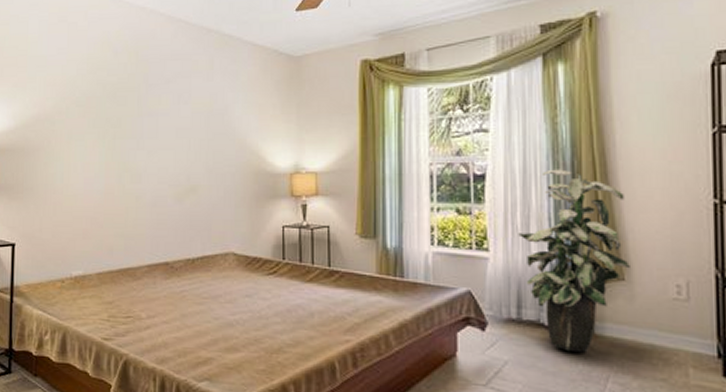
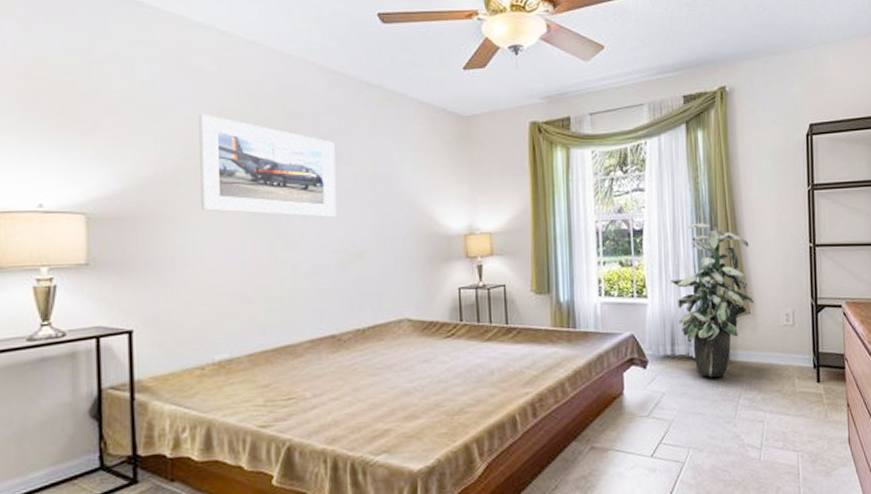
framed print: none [69,62,177,153] -> present [199,113,337,218]

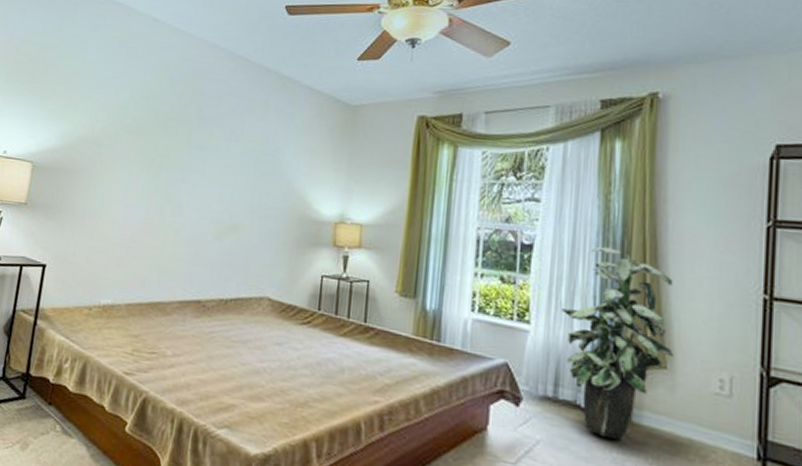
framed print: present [199,113,337,218] -> none [114,87,230,189]

